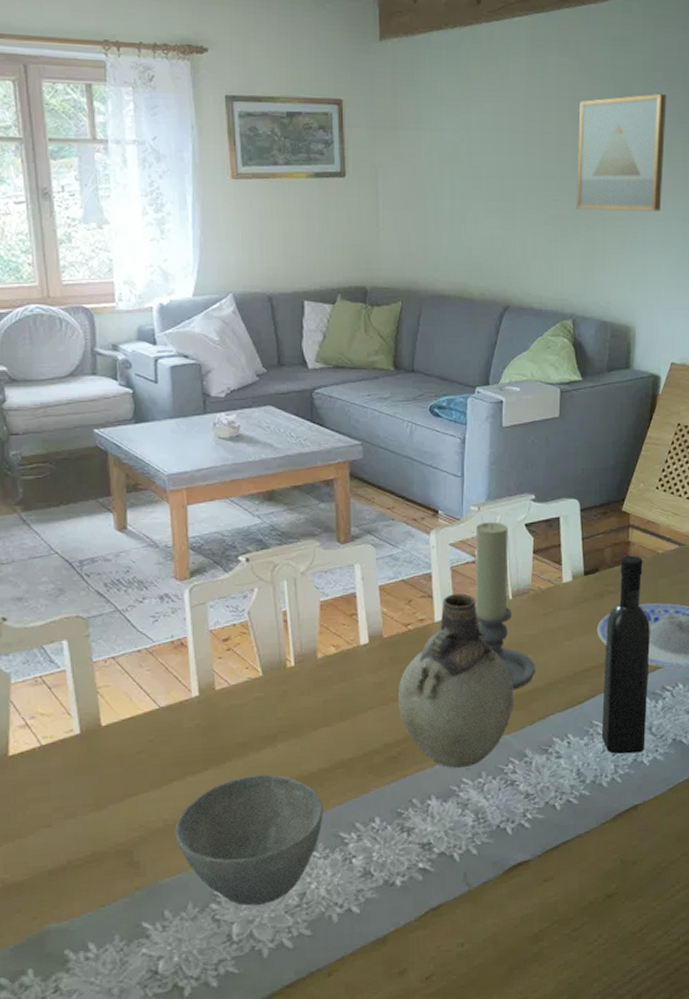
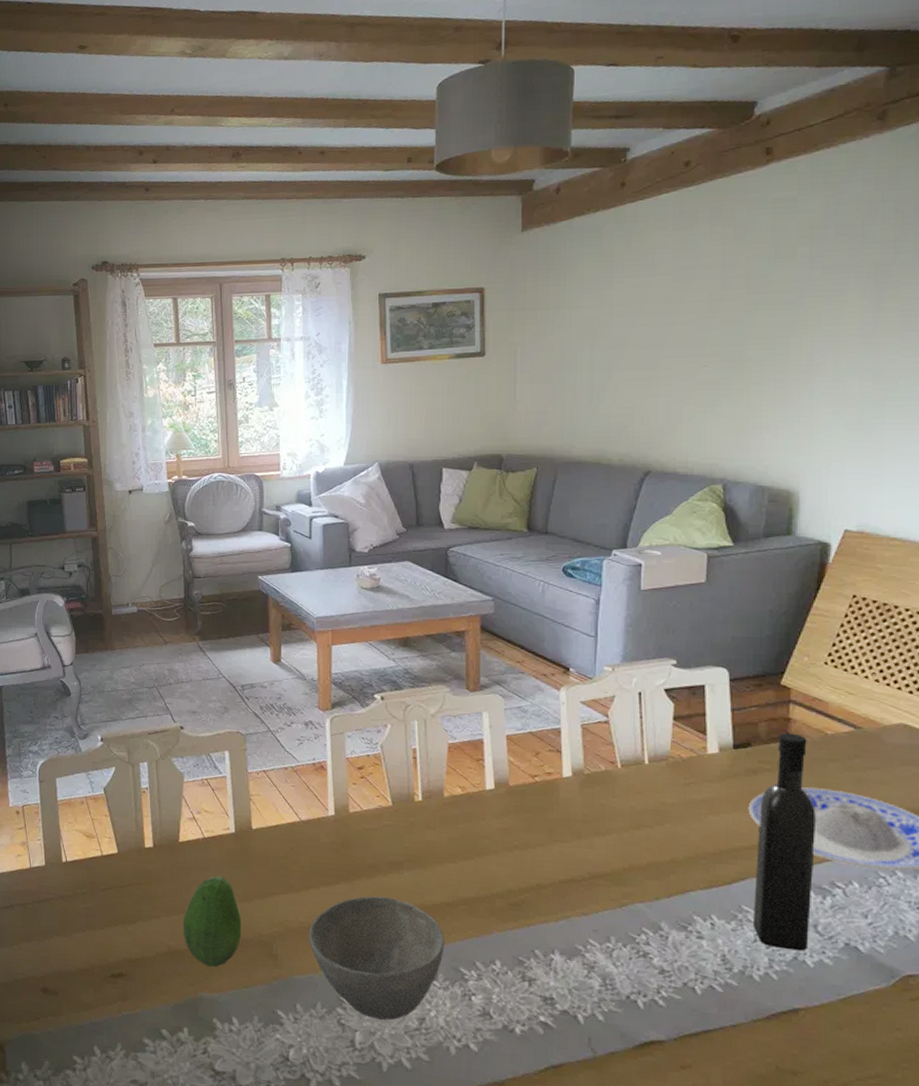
fruit: none [19,786,95,893] -> present [182,875,242,967]
vase: present [398,593,513,769] -> none [523,751,648,929]
candle holder: present [475,521,535,690] -> none [606,683,674,858]
wall art: present [577,93,667,212] -> none [729,250,840,374]

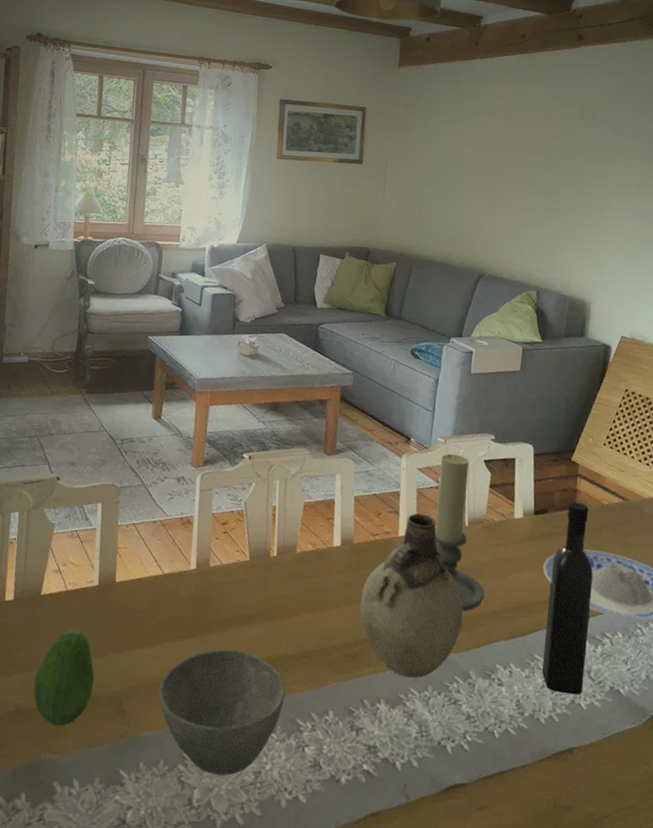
vase: none [523,751,648,929] -> present [360,513,463,679]
candle holder: none [606,683,674,858] -> present [434,453,485,612]

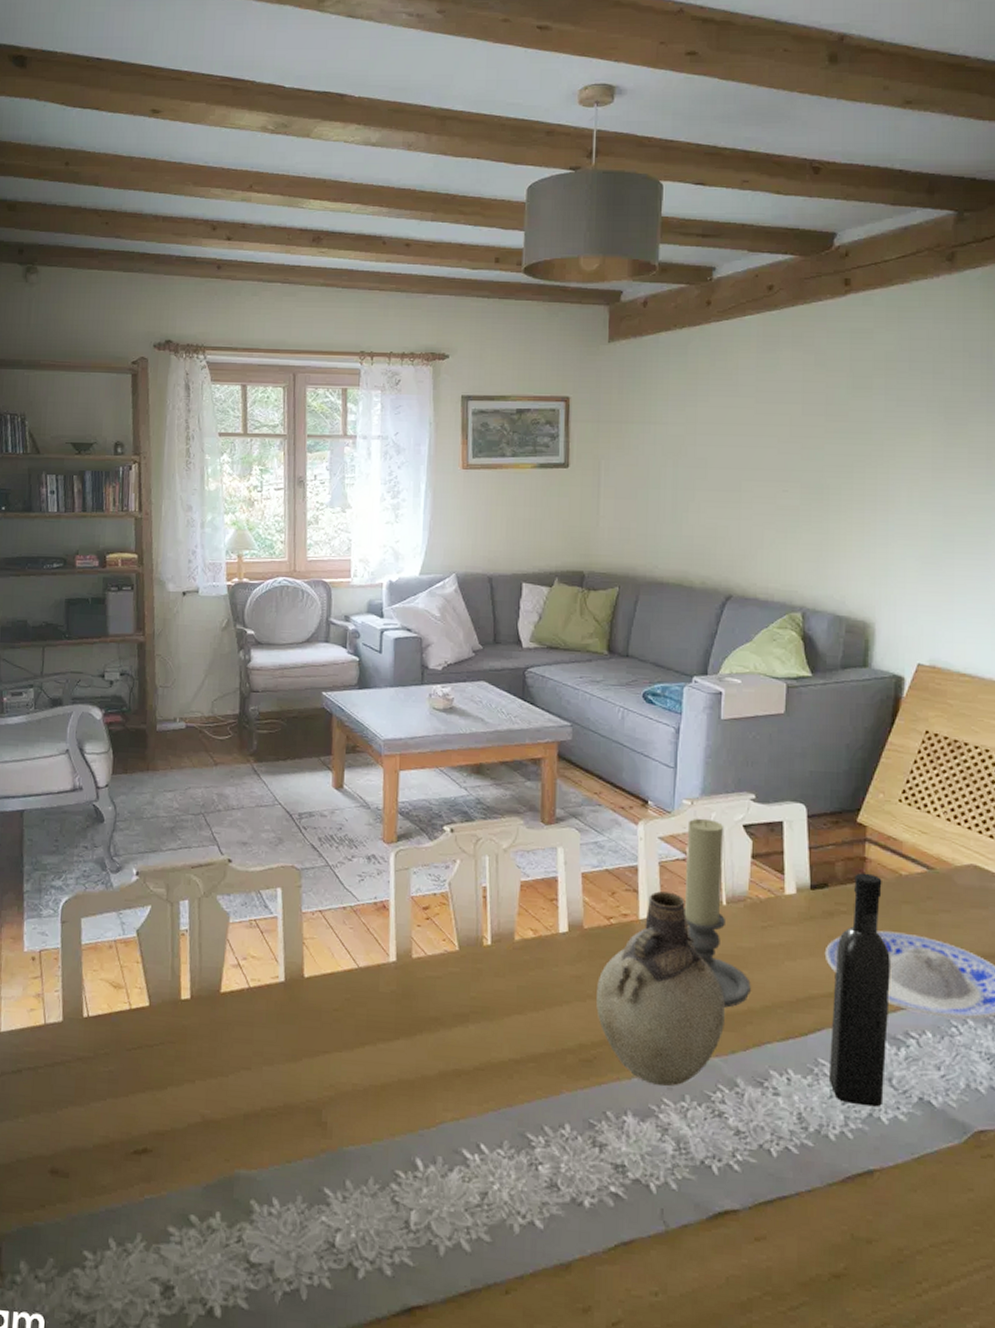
fruit: present [32,629,95,726] -> none [219,1031,288,1139]
bowl: present [158,649,286,776] -> none [362,1053,511,1196]

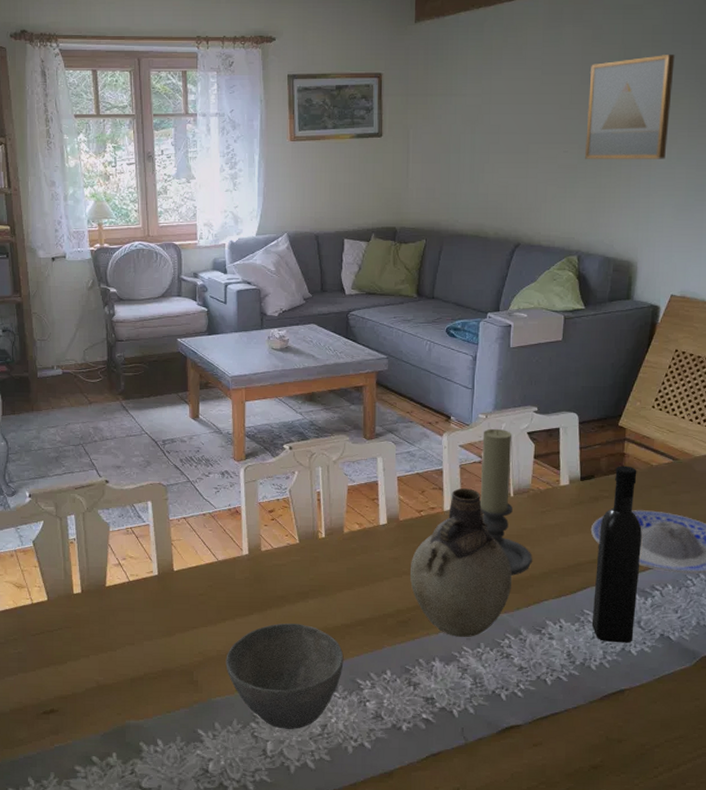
bowl: none [362,1053,511,1196] -> present [226,623,344,729]
wall art: none [809,383,913,503] -> present [585,53,675,159]

